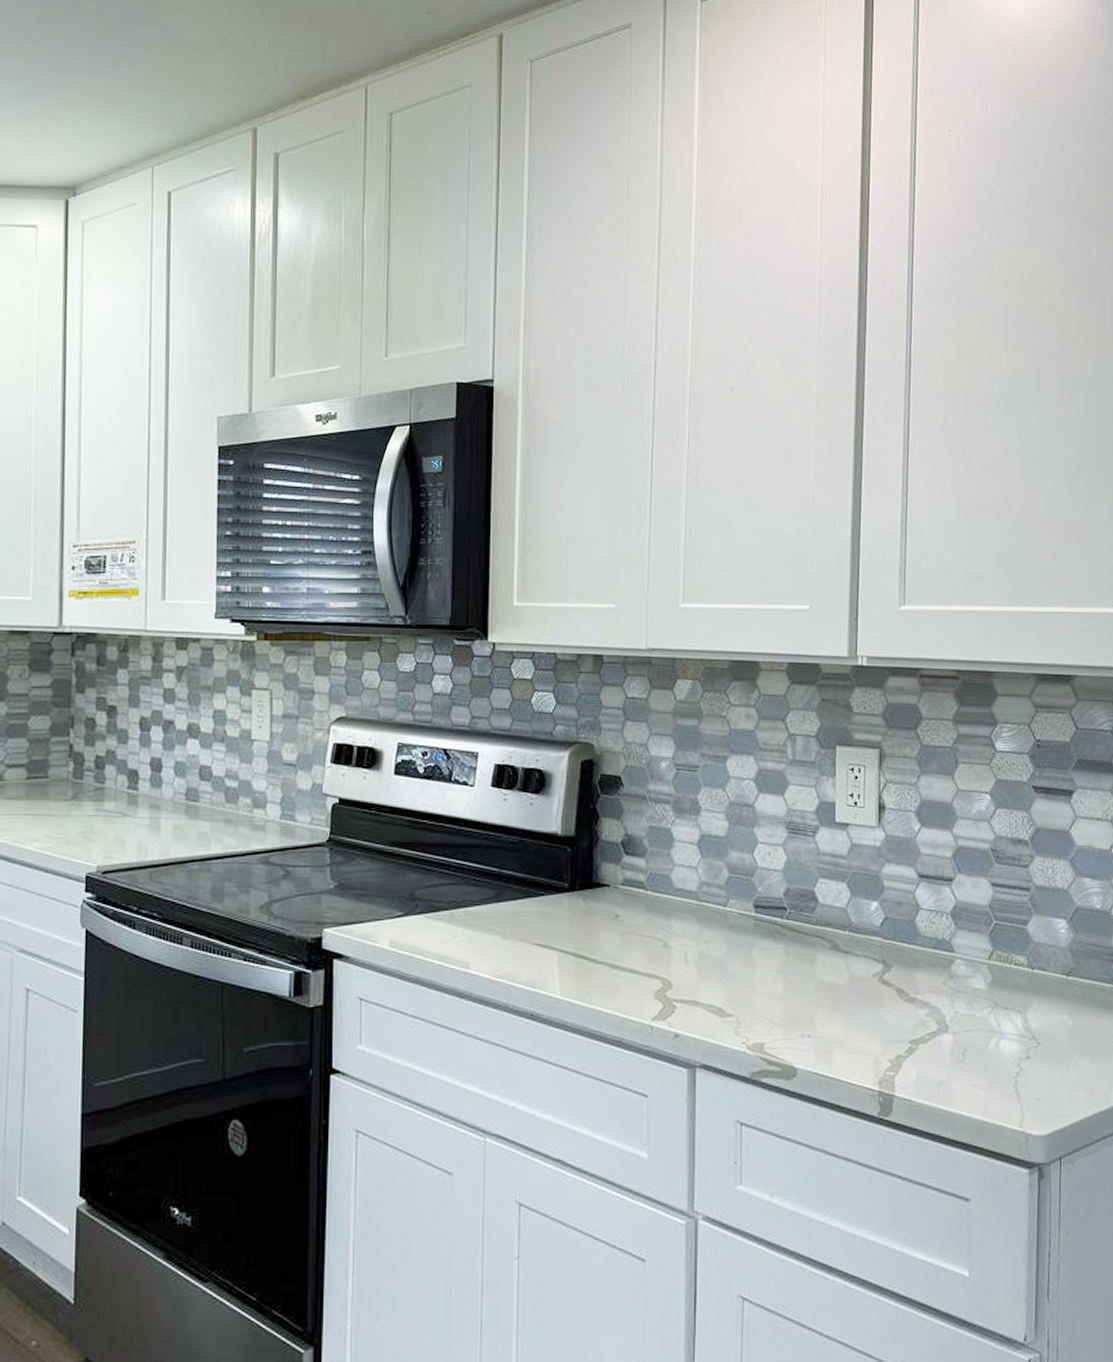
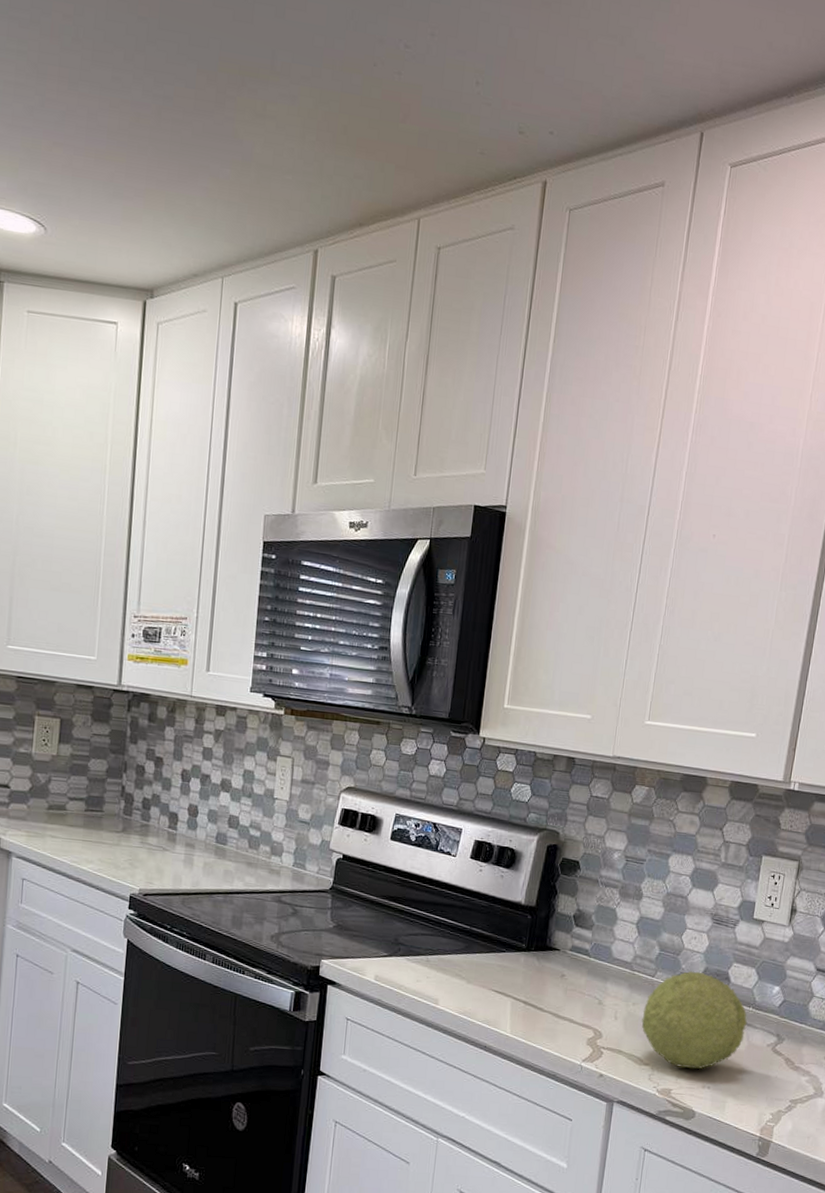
fruit: none [718,894,845,1016] -> present [641,971,748,1070]

